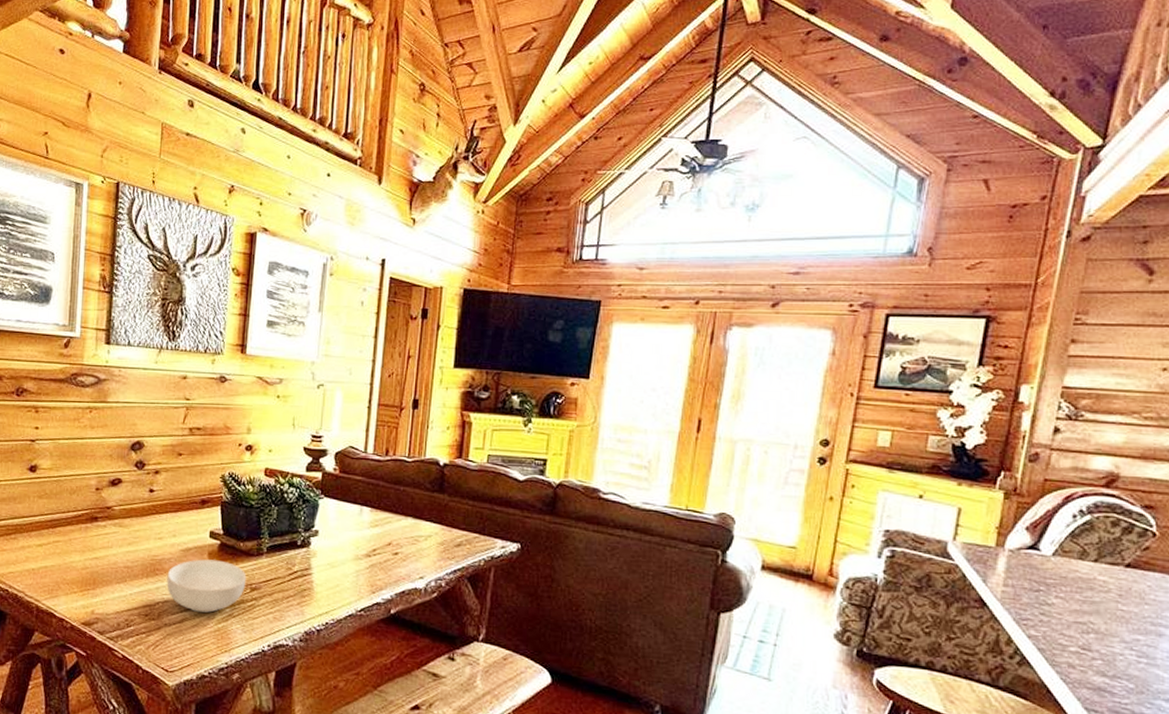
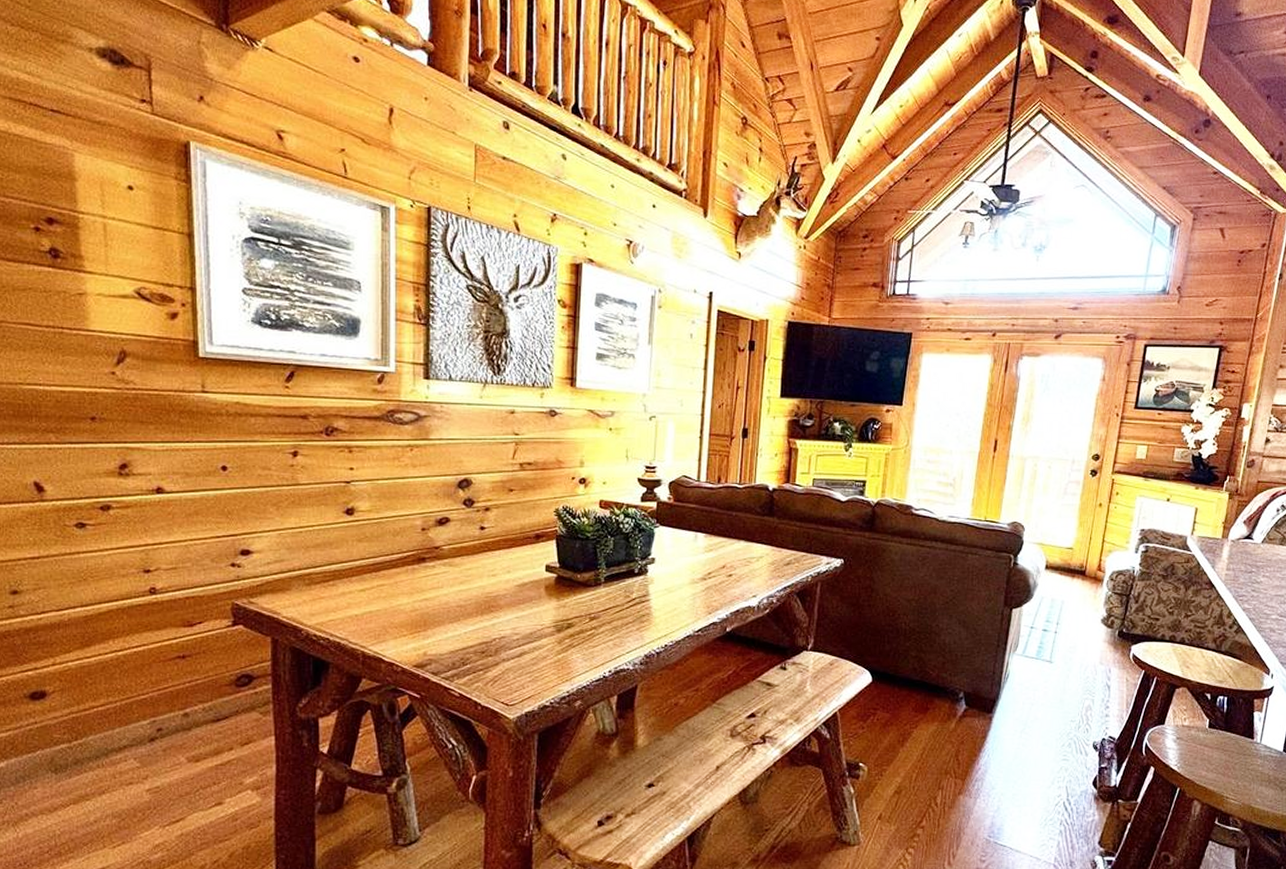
cereal bowl: present [167,559,247,613] -> none [503,593,585,645]

